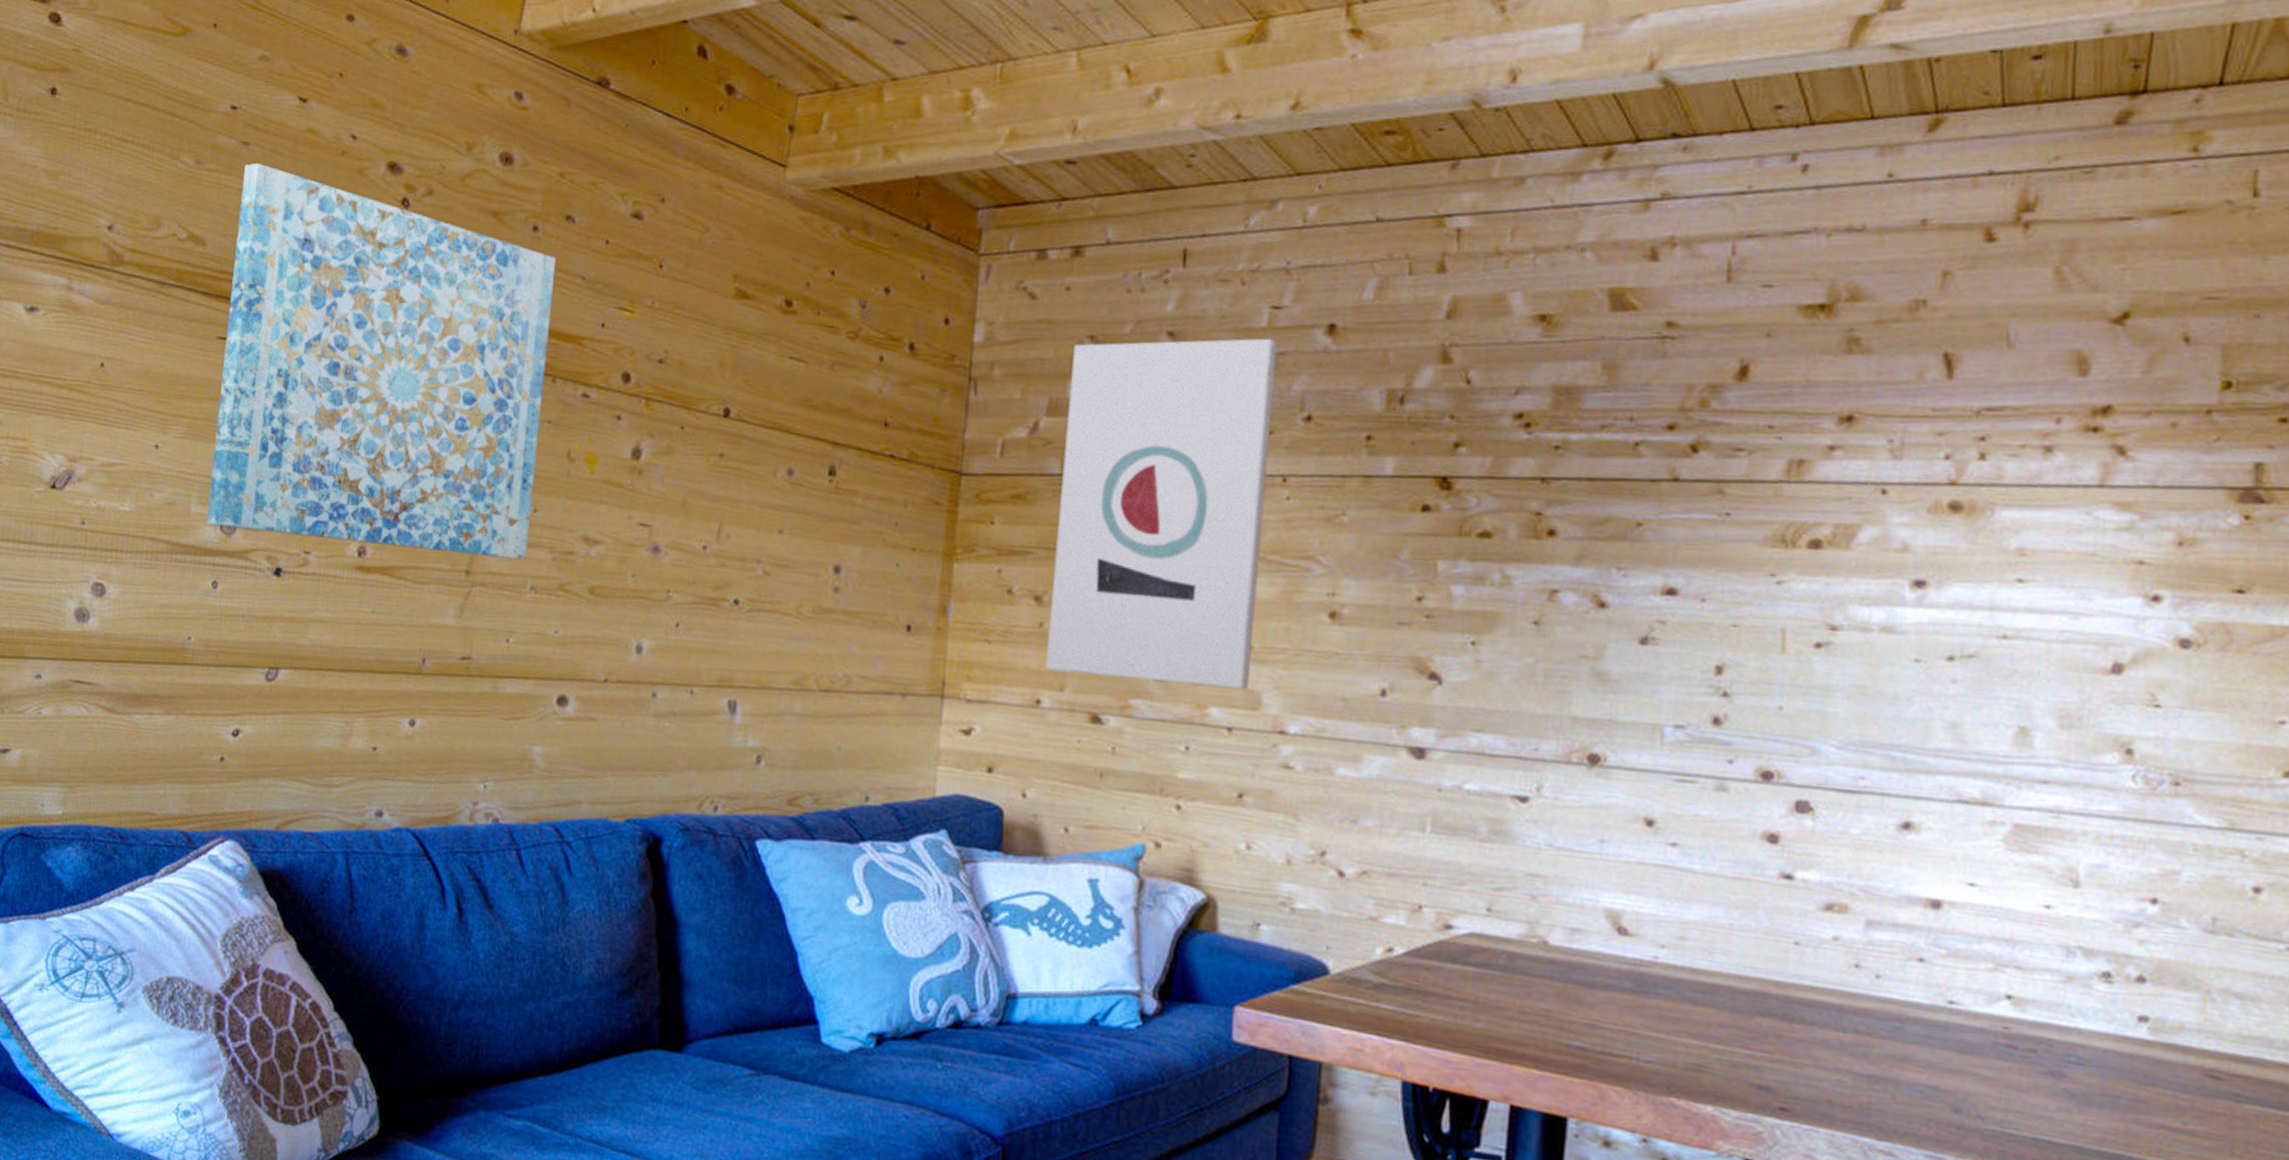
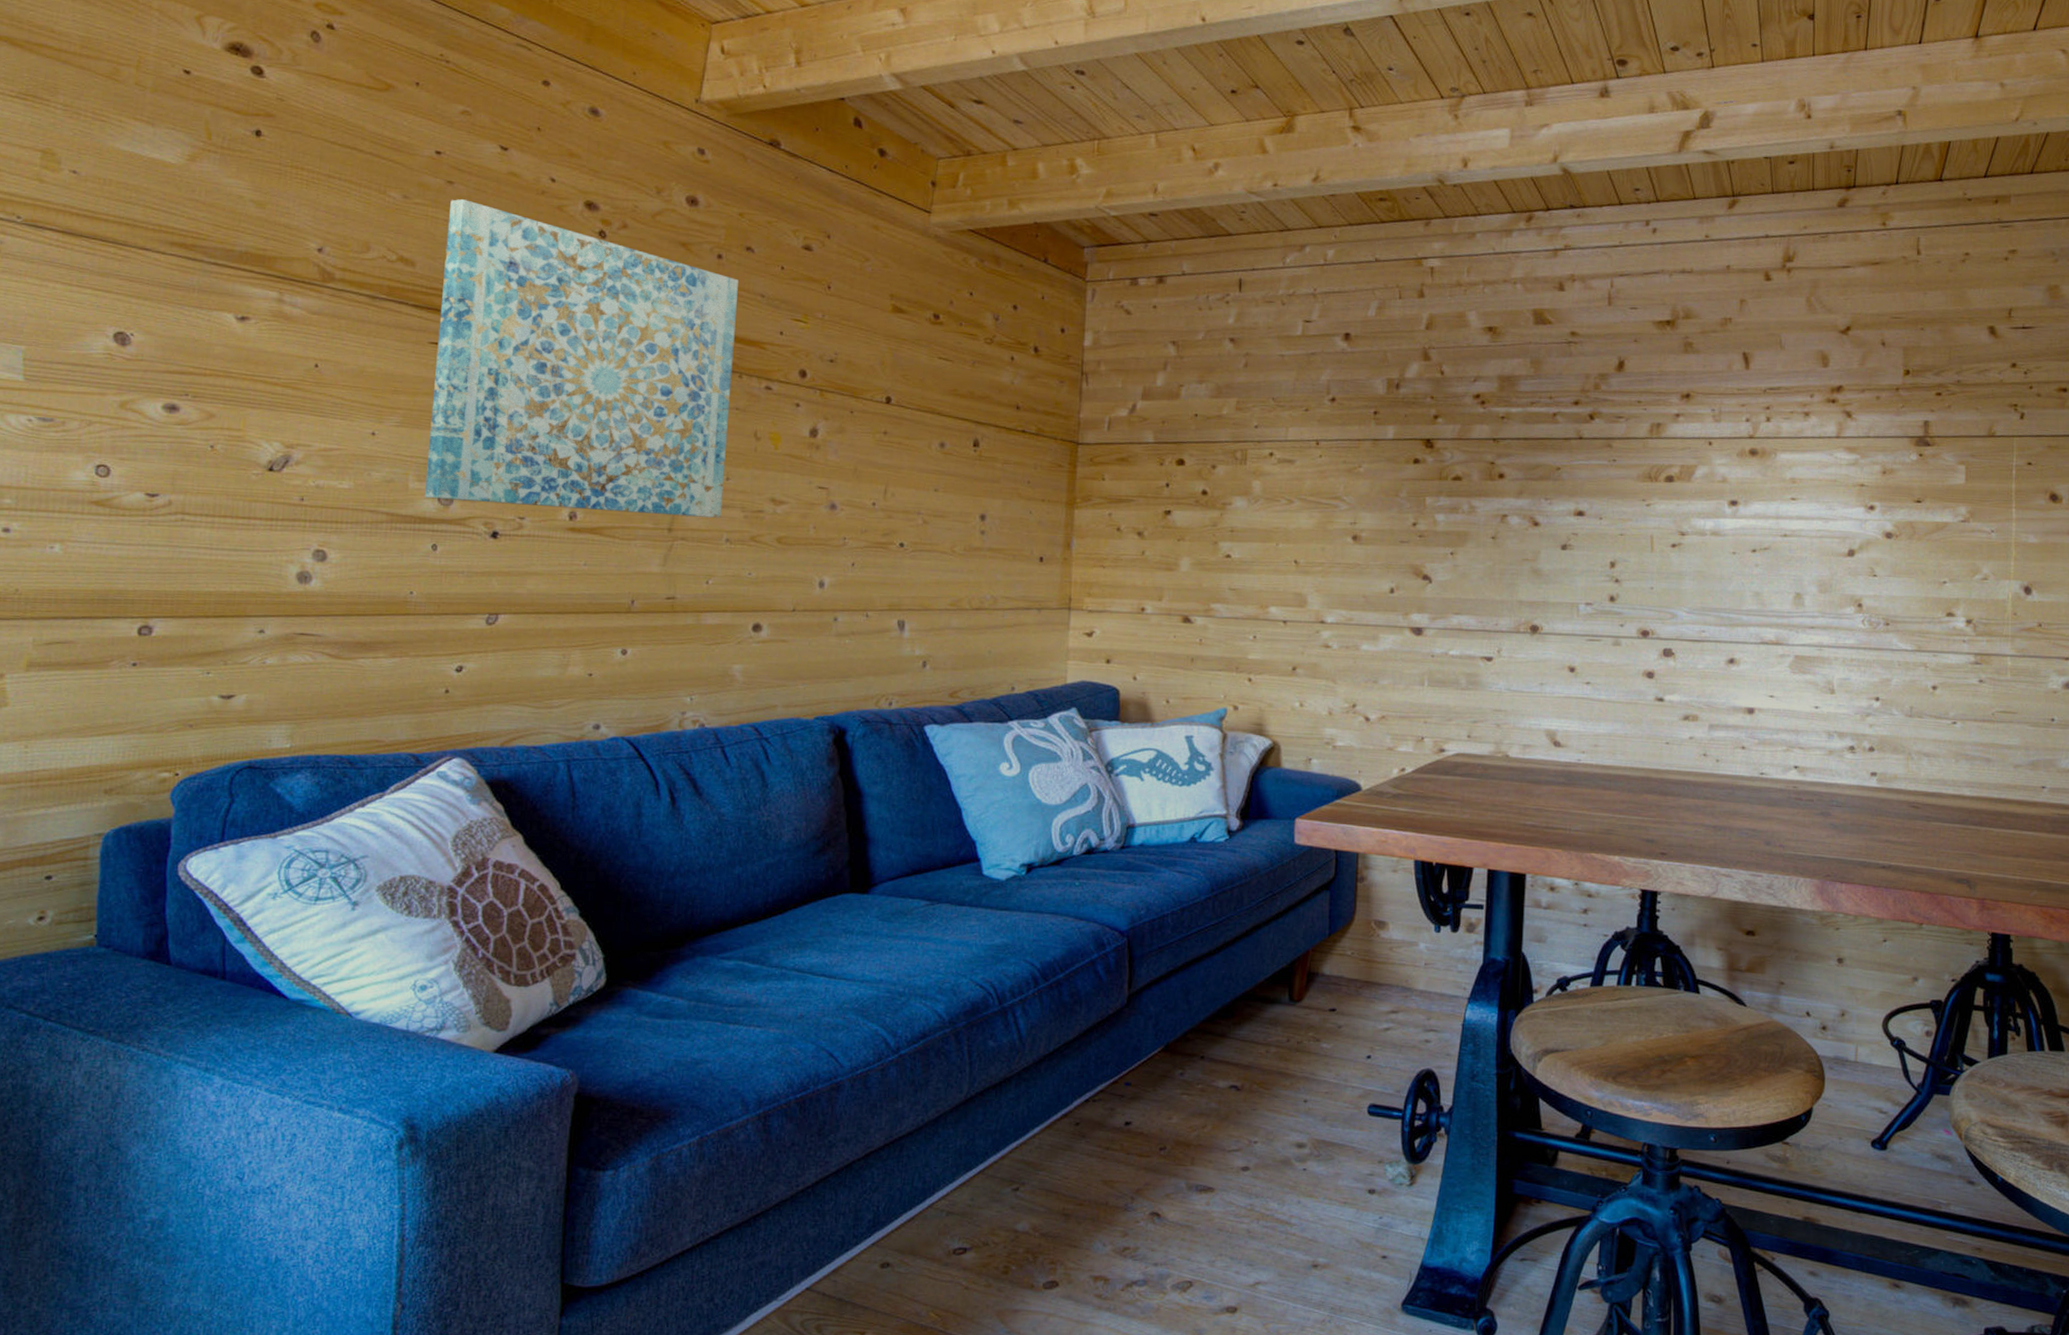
wall art: present [1045,338,1278,690] -> none [1148,343,1310,594]

